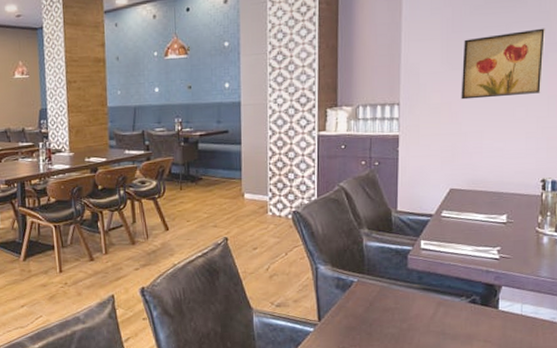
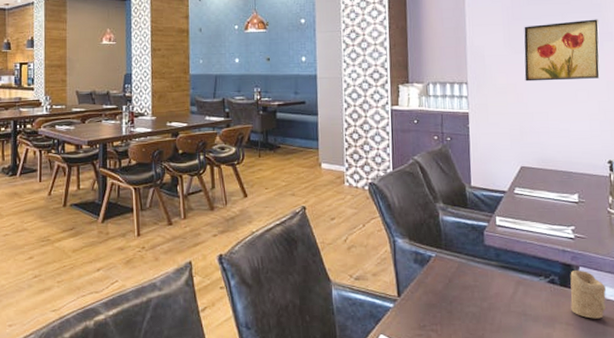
candle: none [490,290,526,336] -> present [570,270,606,319]

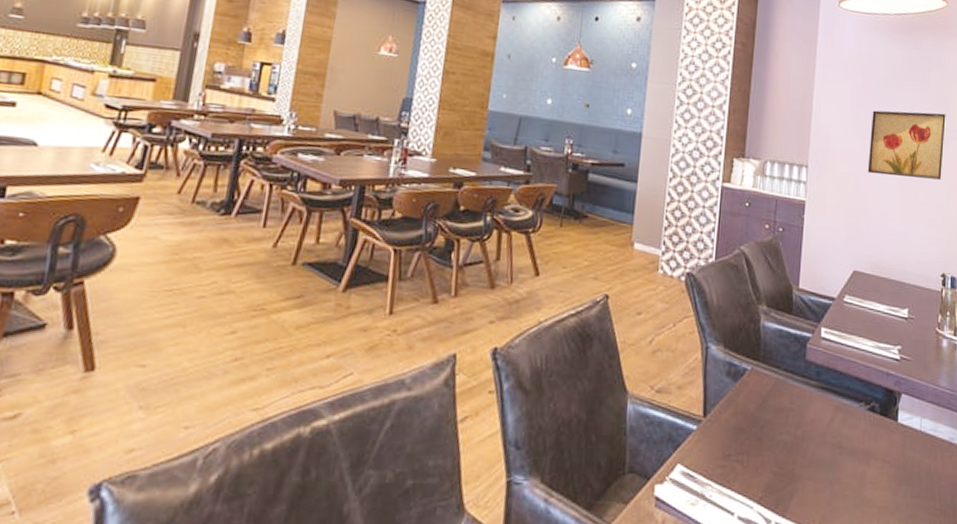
candle: present [570,270,606,319] -> none [889,398,926,456]

